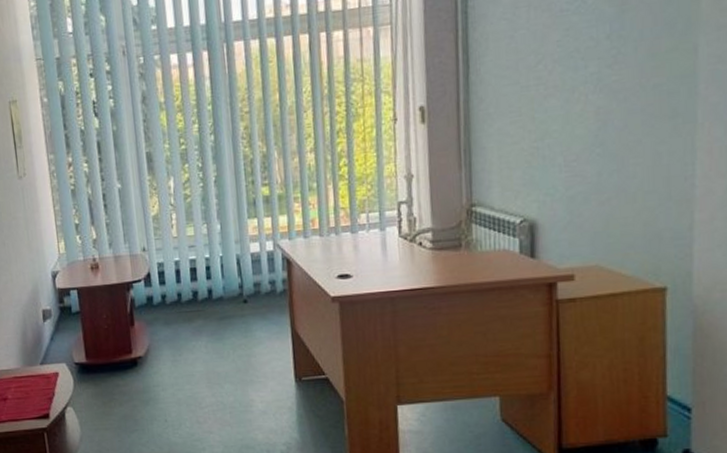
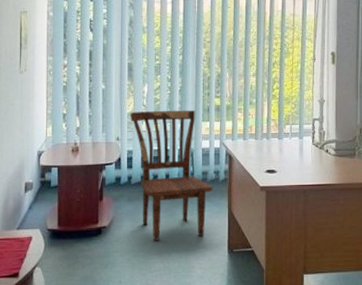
dining chair: none [156,205,269,371] -> present [130,110,213,241]

